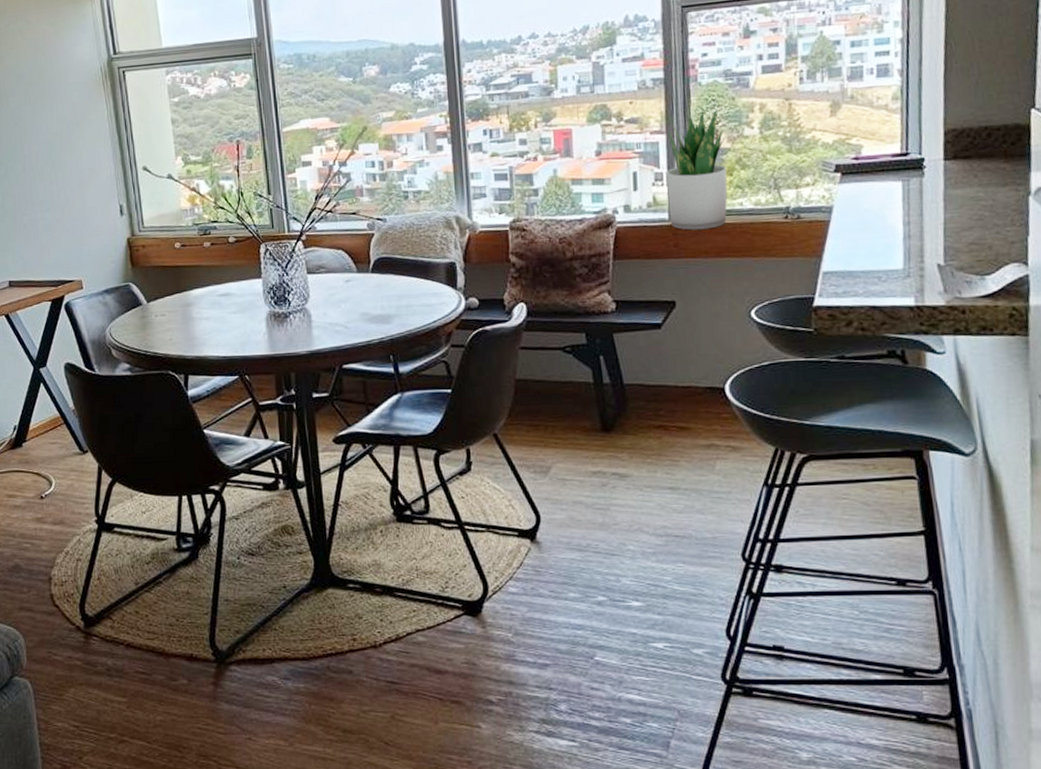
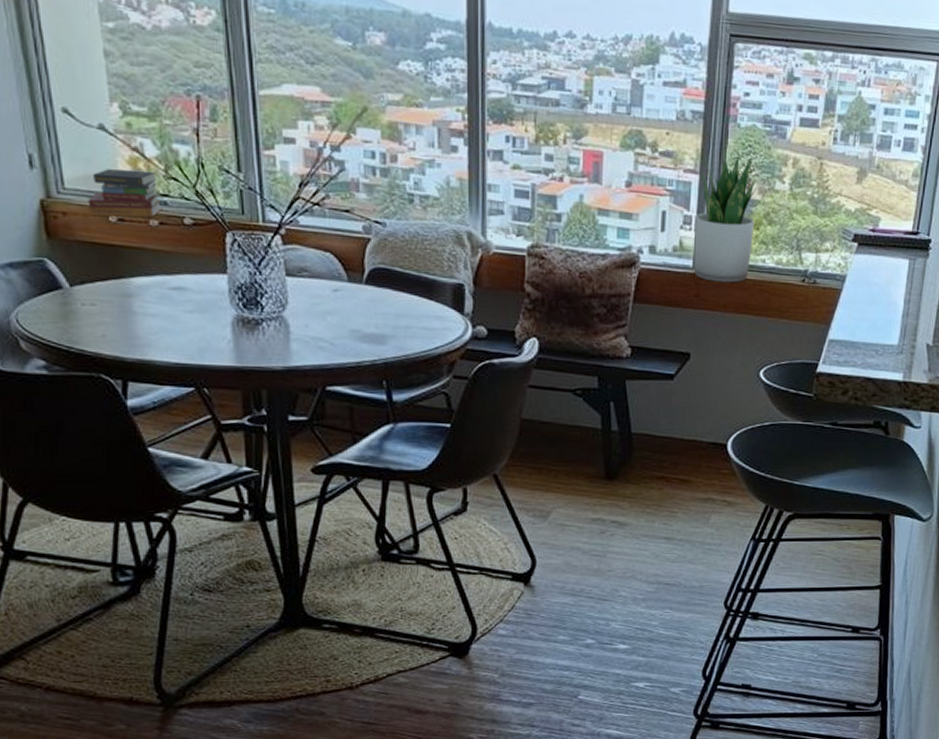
books: none [160,204,213,246] -> present [88,169,163,218]

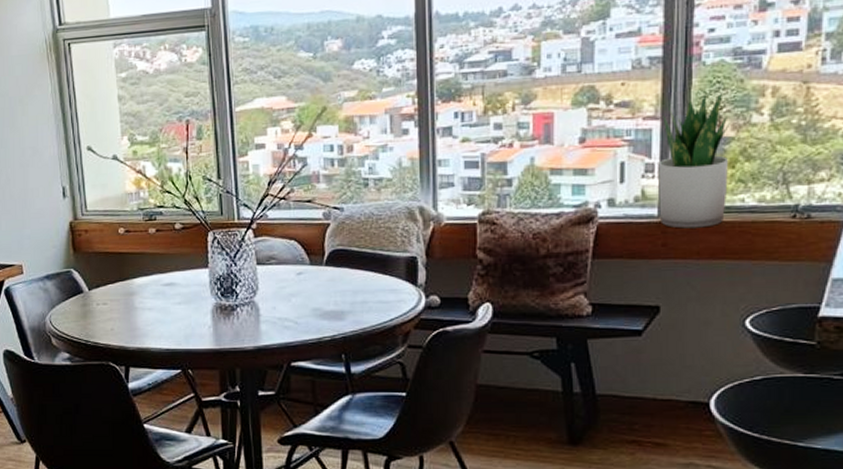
books: present [88,169,163,218] -> none [103,188,159,231]

